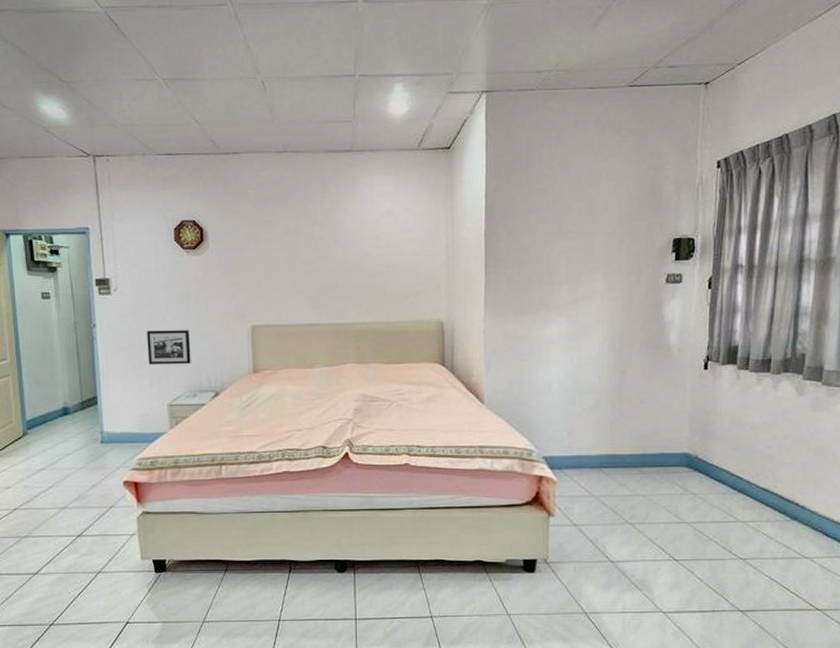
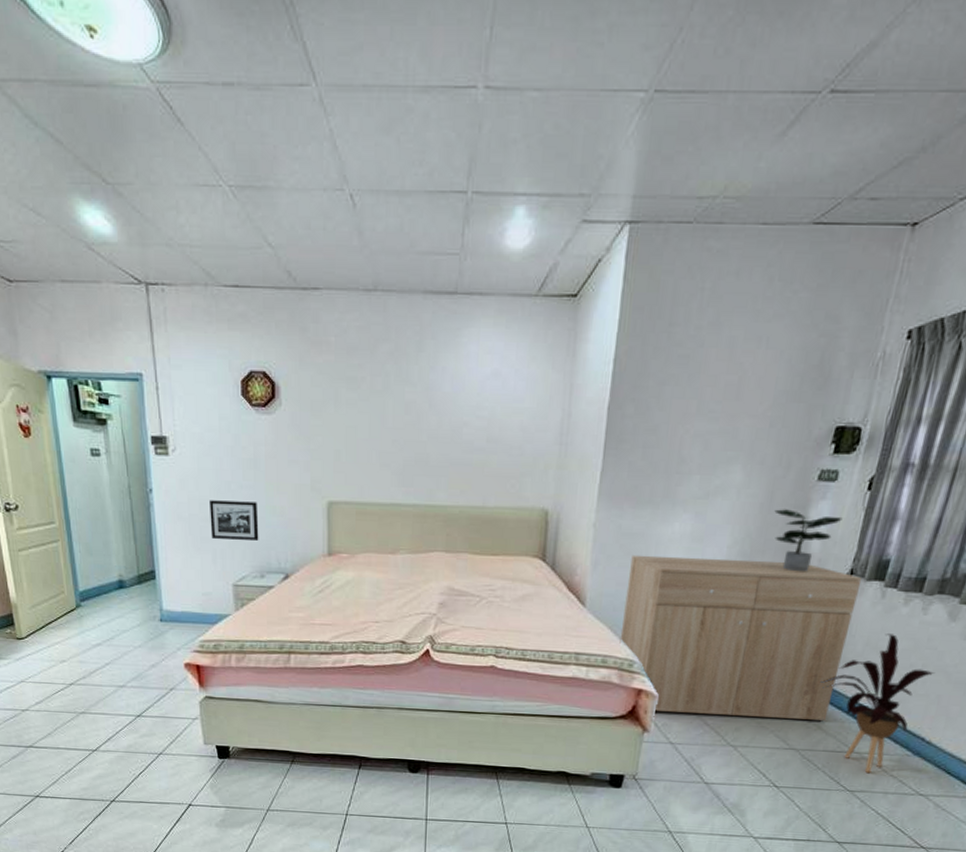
dresser: none [517,353,718,495] -> present [619,554,862,722]
potted plant: none [634,308,692,361] -> present [774,509,843,572]
house plant: none [698,410,795,541] -> present [820,633,935,774]

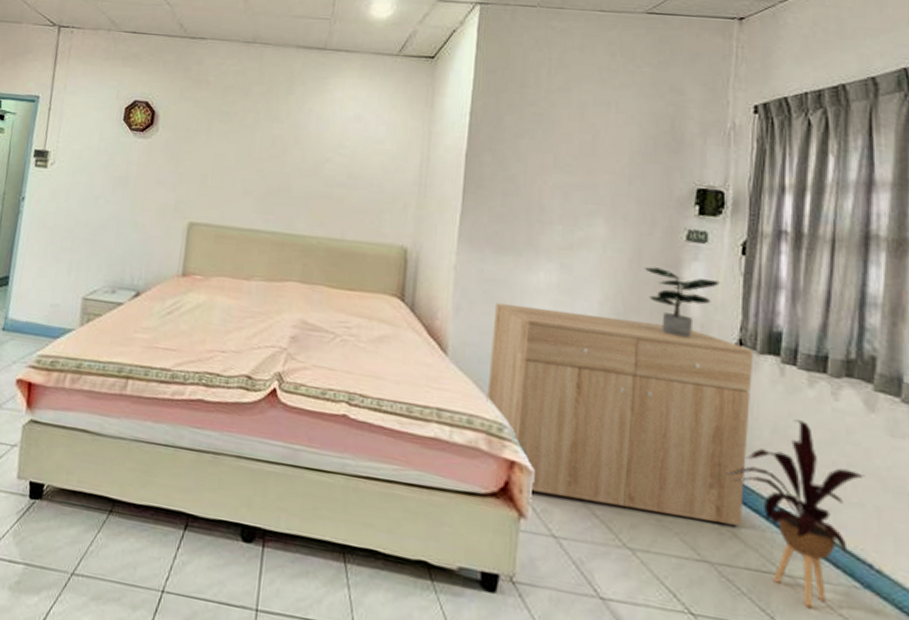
picture frame: present [210,500,259,540] -> none [70,212,121,255]

